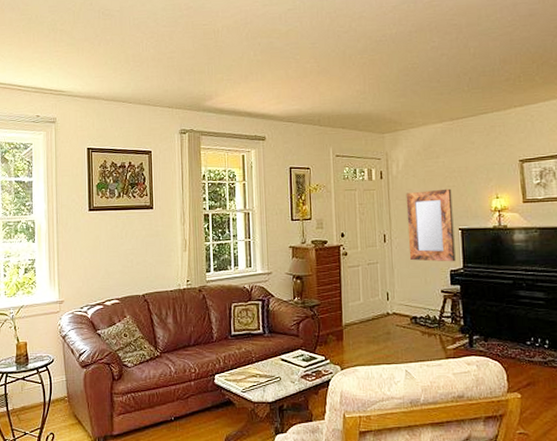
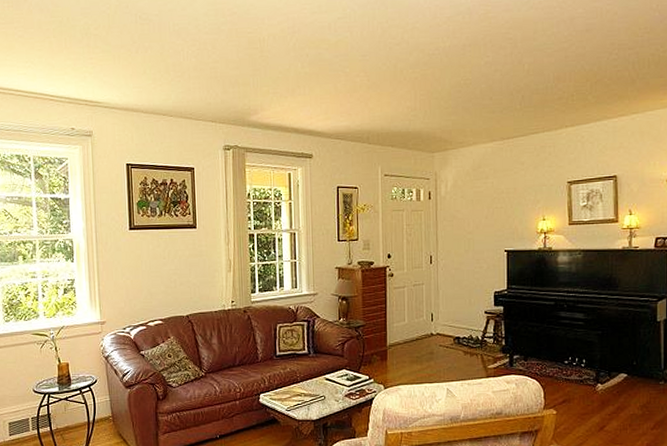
home mirror: present [406,188,456,262] -> none [453,210,500,284]

